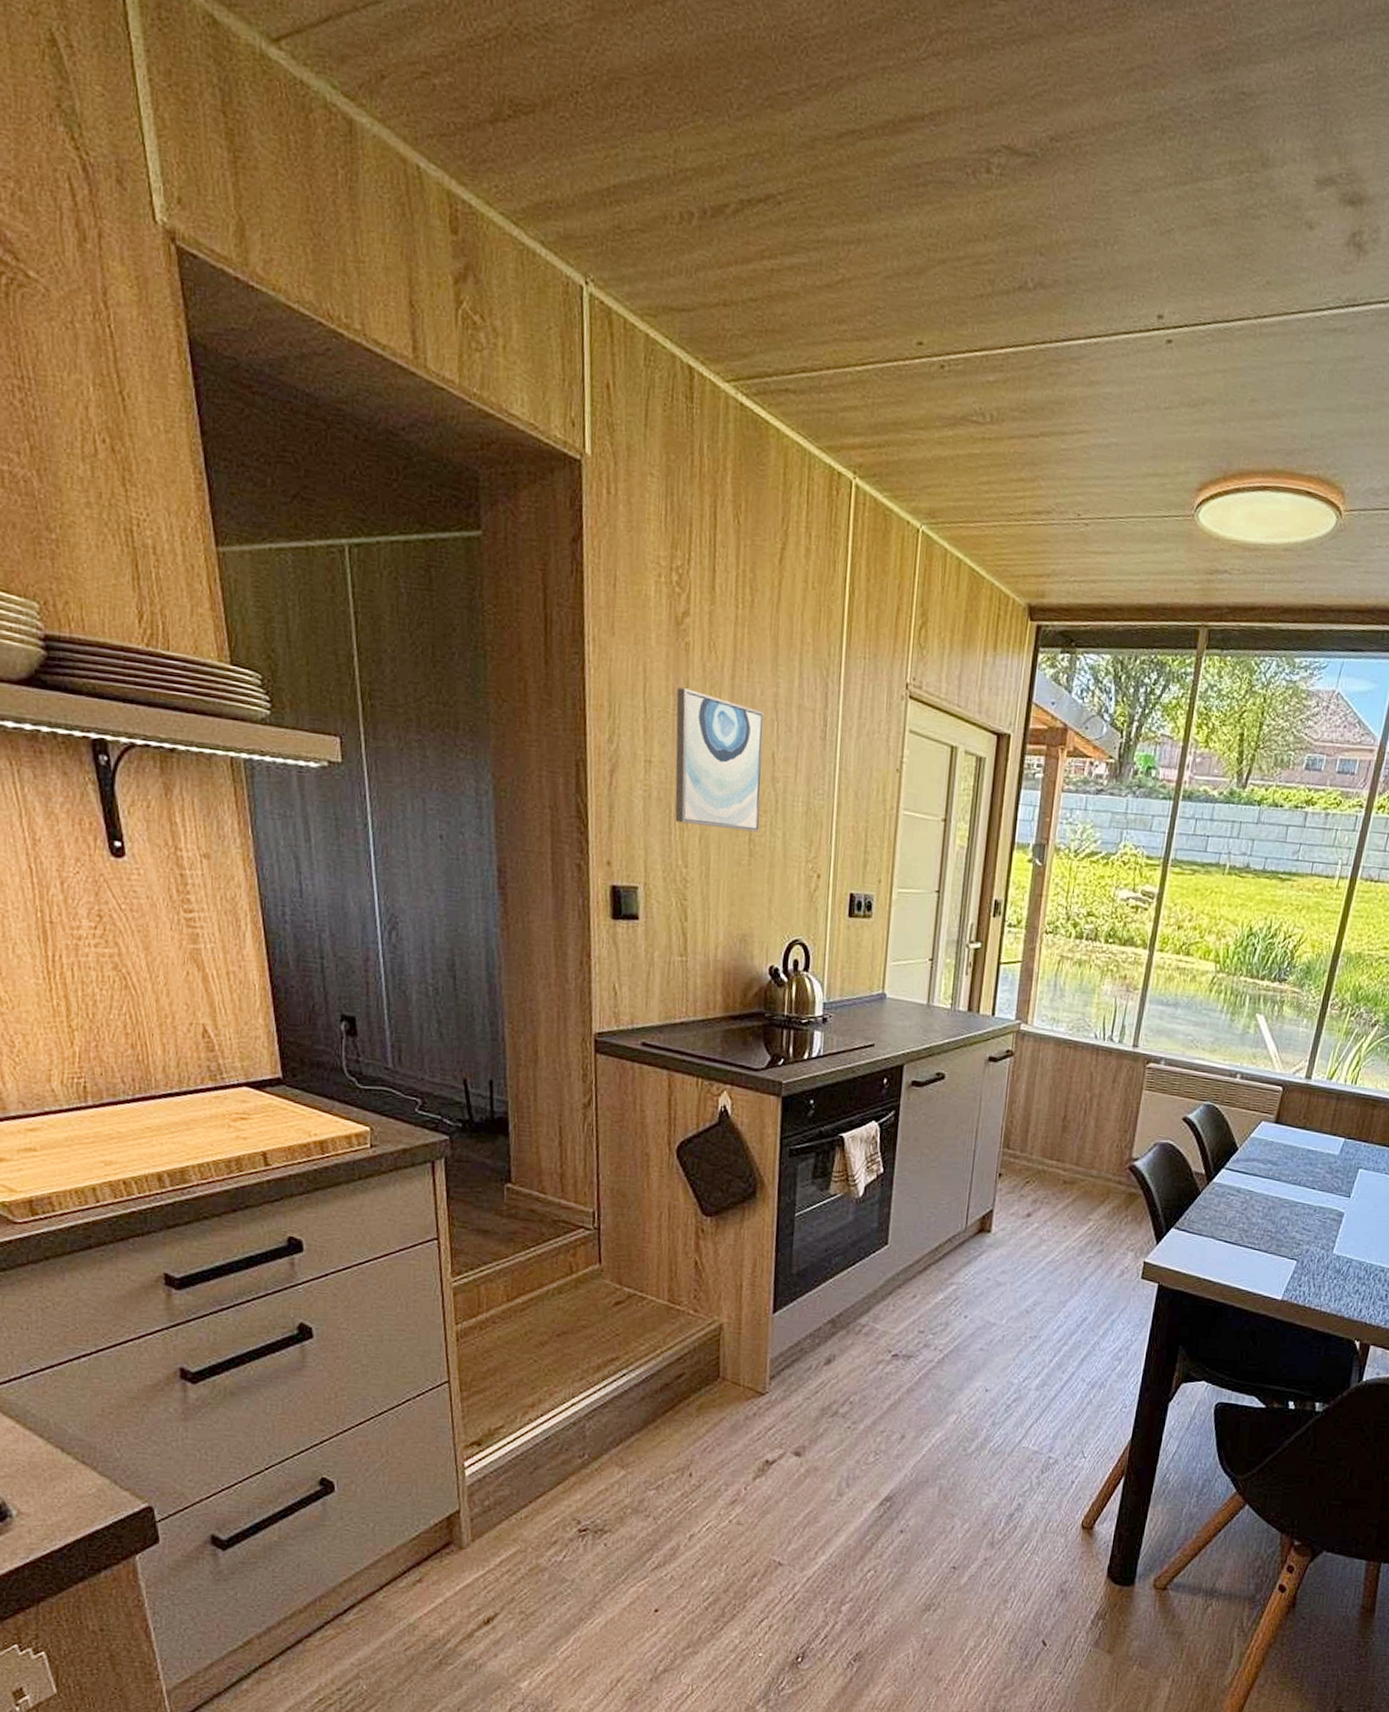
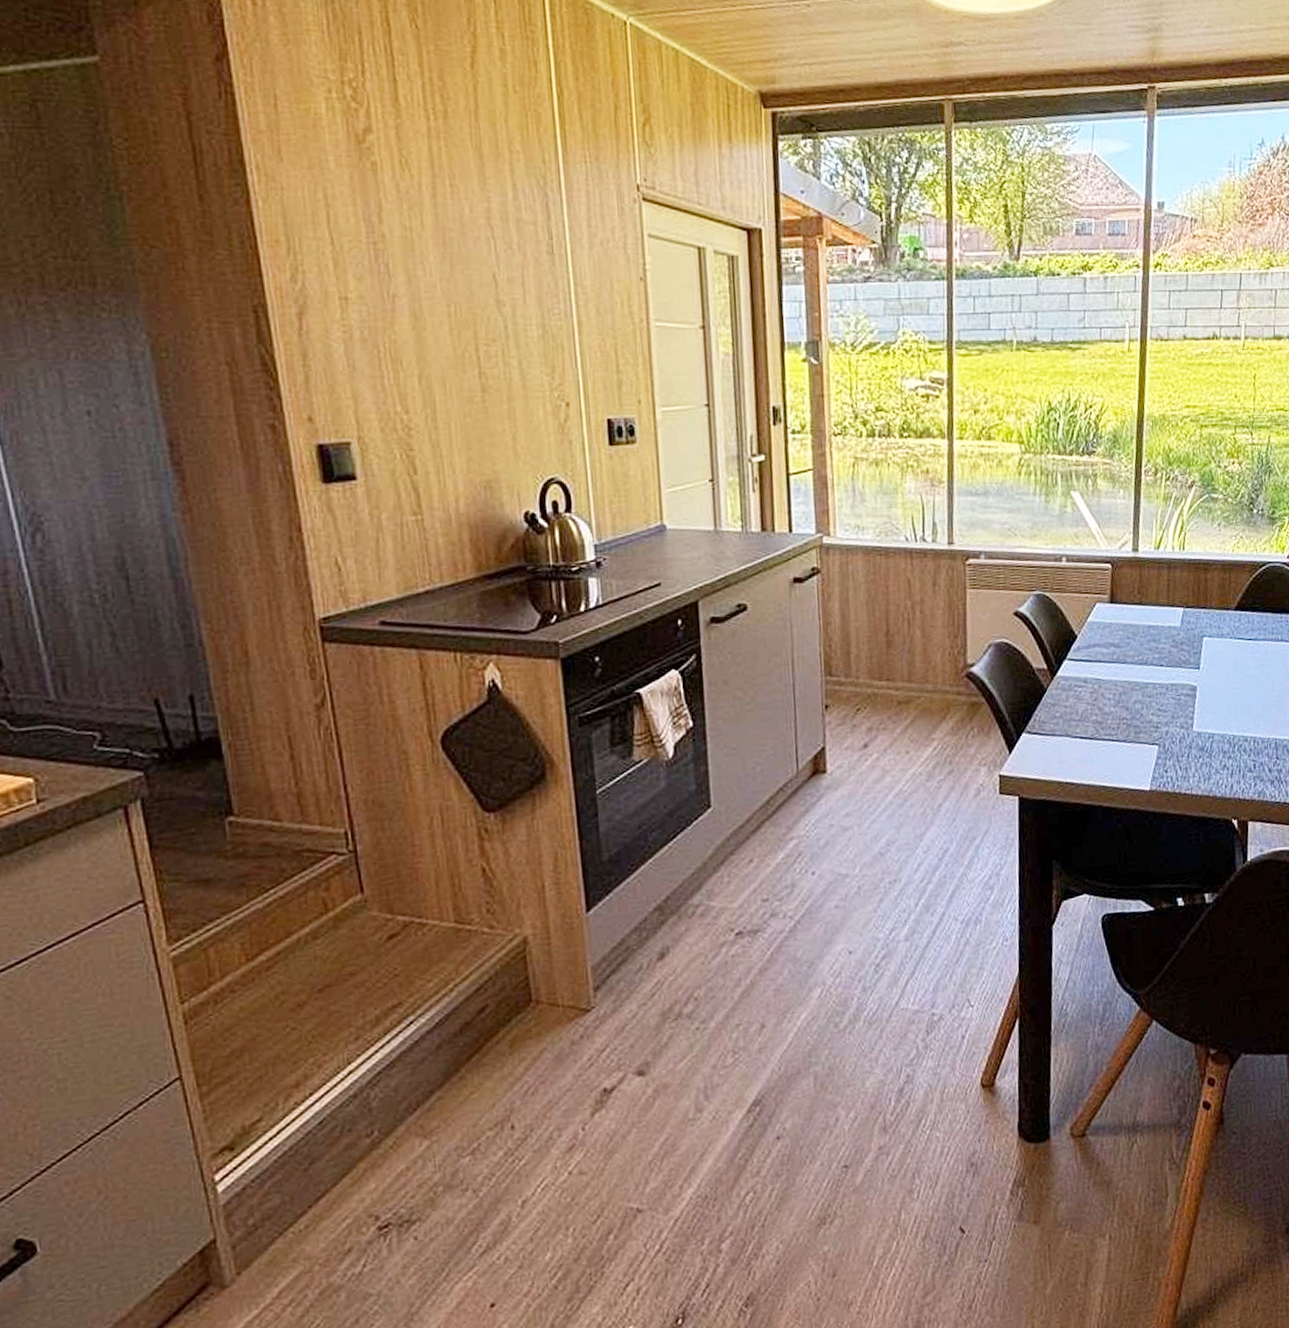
wall art: present [675,688,764,833] -> none [368,213,490,365]

